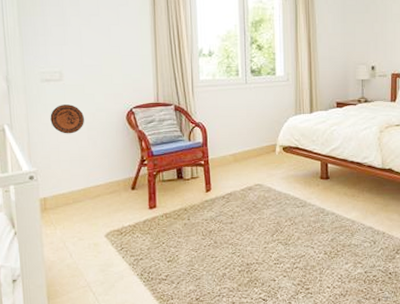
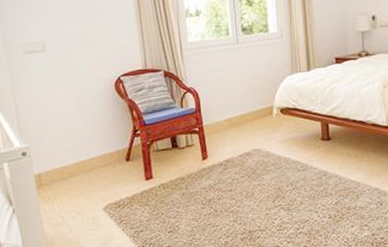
decorative plate: present [50,104,84,134] -> none [36,76,72,107]

